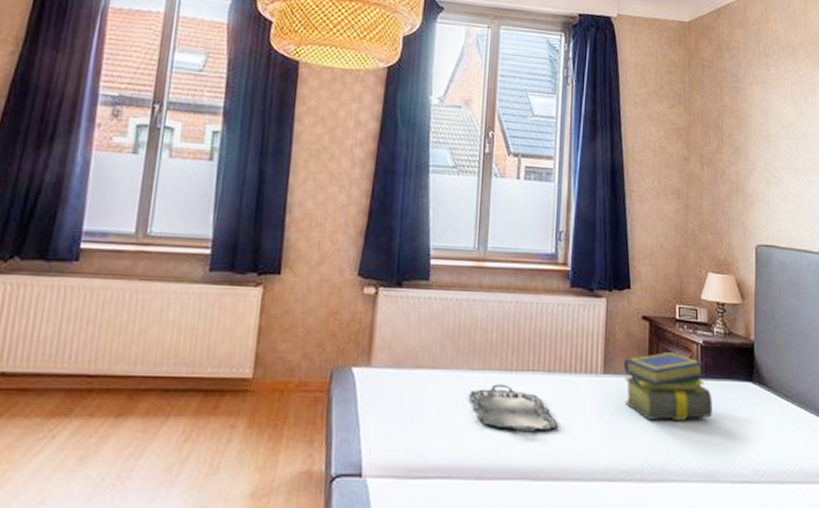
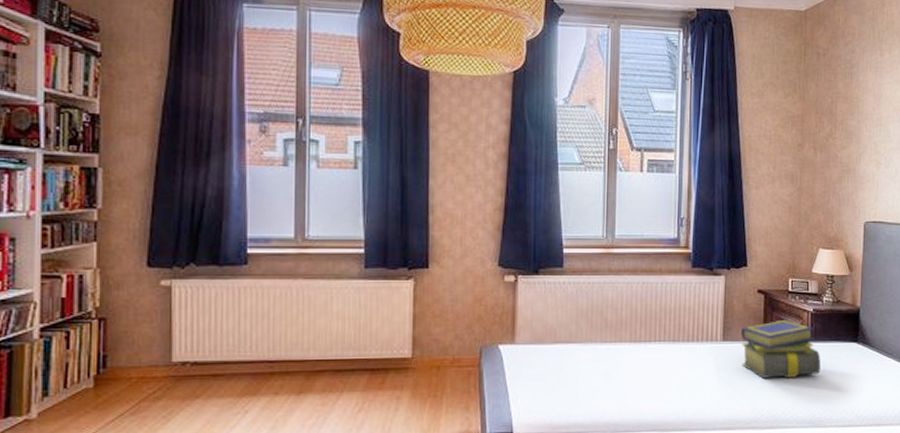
serving tray: present [468,384,559,432] -> none [602,353,683,393]

